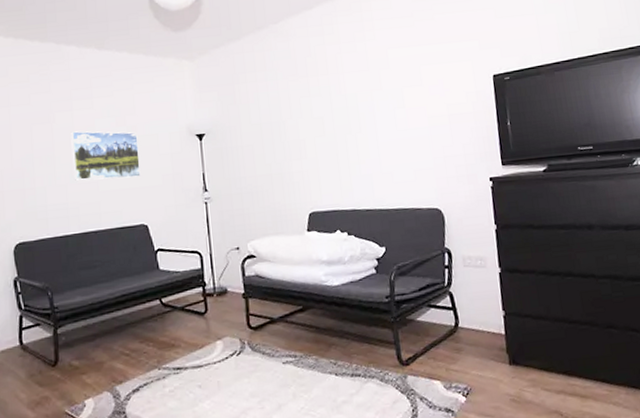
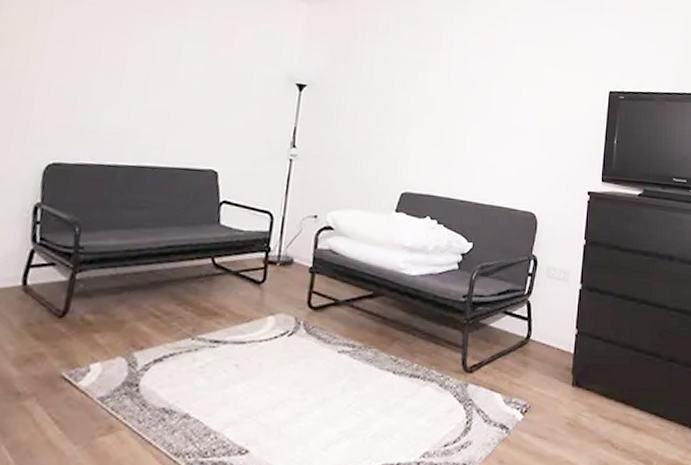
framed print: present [70,131,141,181] -> none [142,48,230,116]

